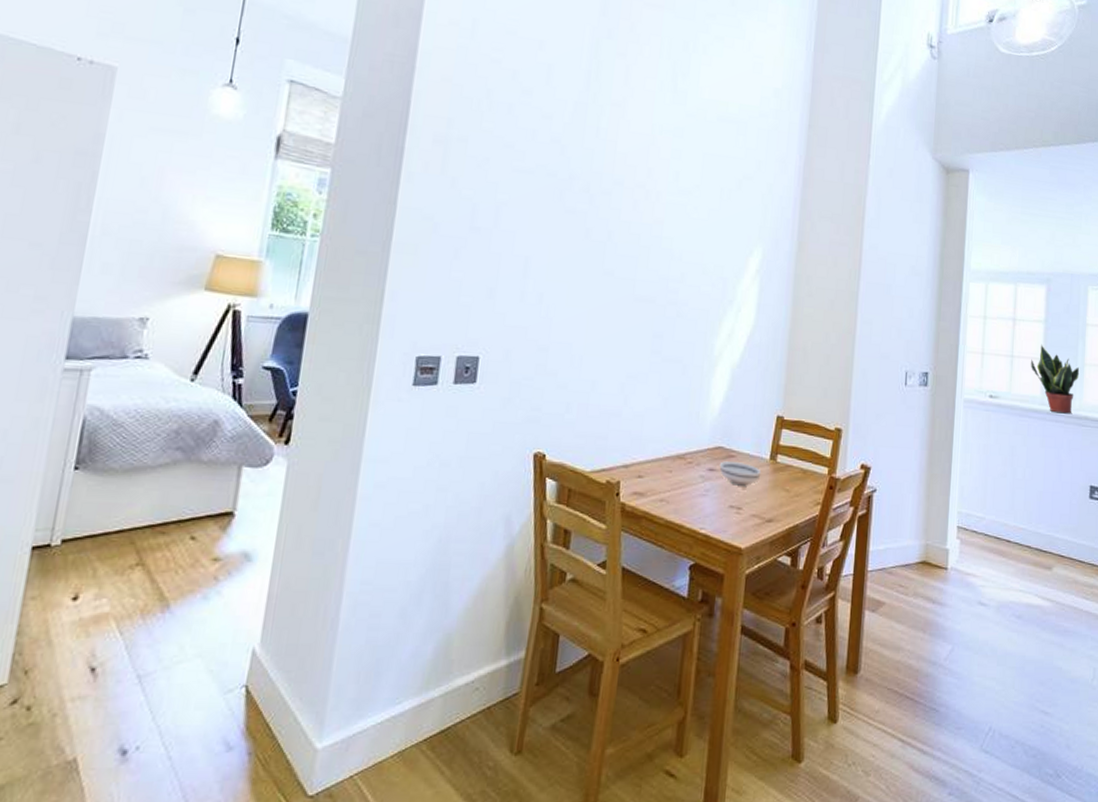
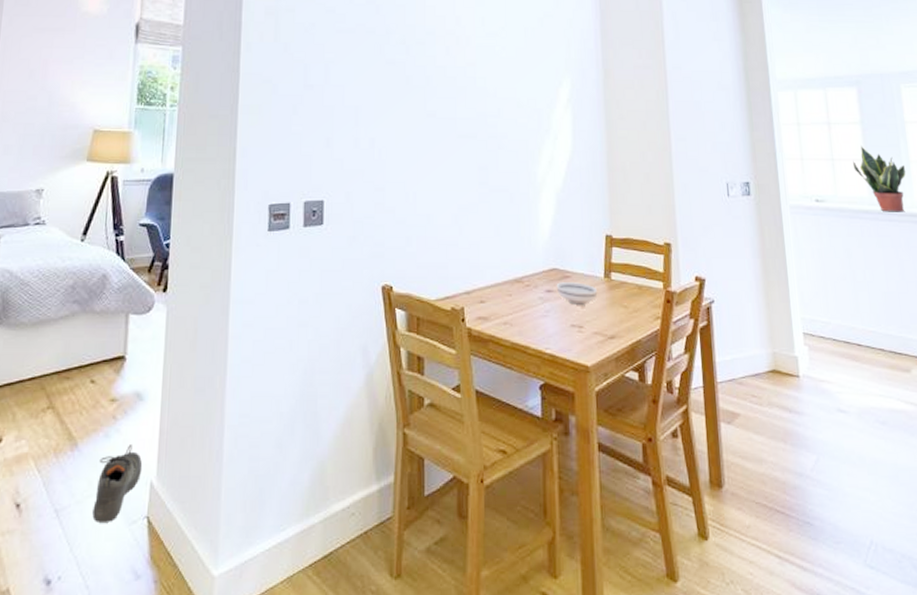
shoe: none [181,608,245,690] -> present [92,445,143,522]

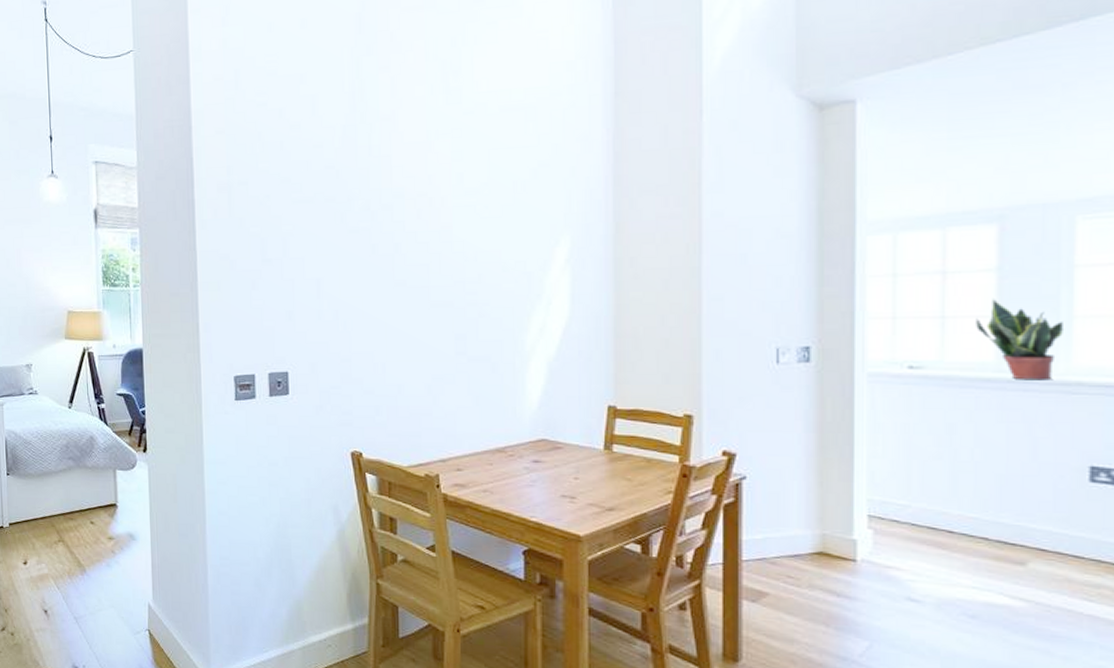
shoe: present [92,445,143,522] -> none [104,574,141,631]
bowl: present [556,282,598,305] -> none [545,453,595,476]

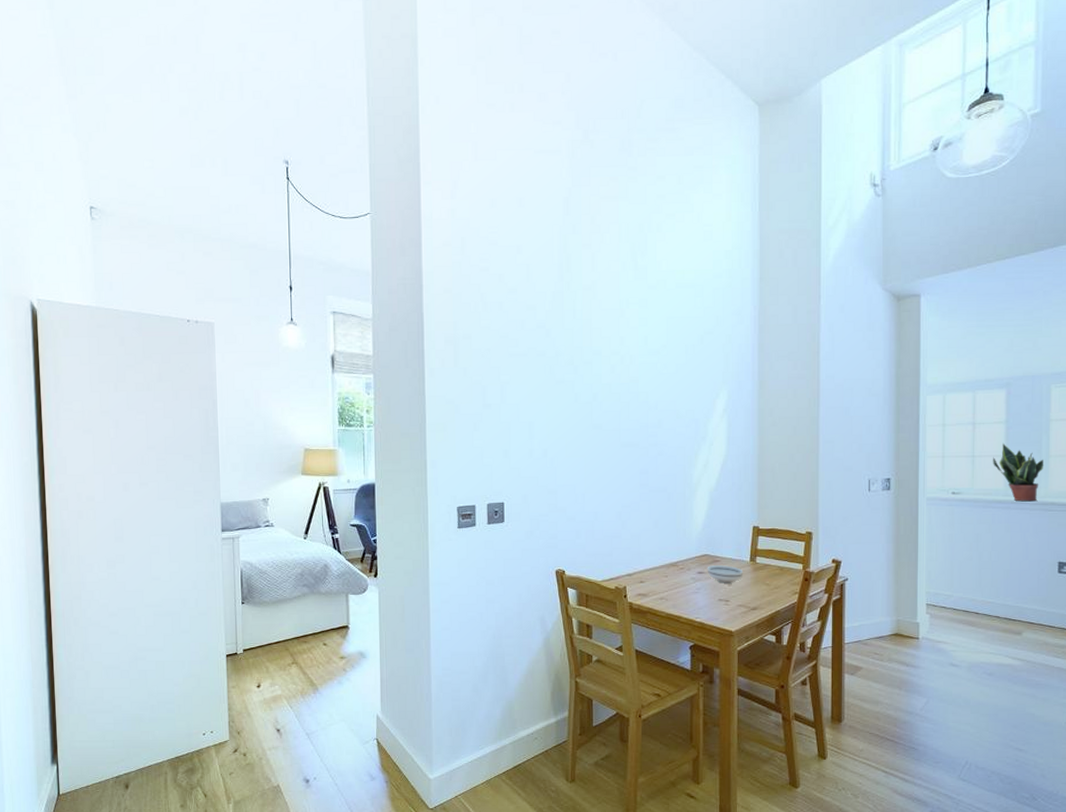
bowl: none [545,453,595,476] -> present [707,565,744,583]

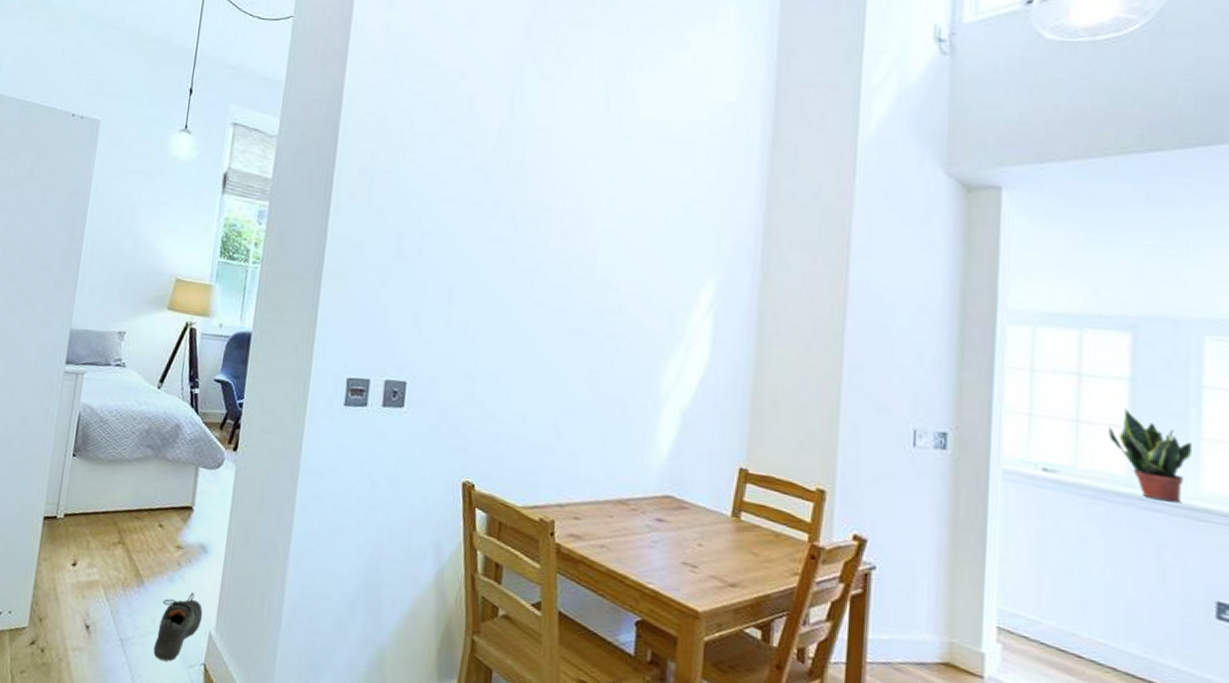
shoe: none [335,689,370,742] -> present [153,593,203,661]
bowl: present [707,565,744,583] -> none [669,512,721,543]

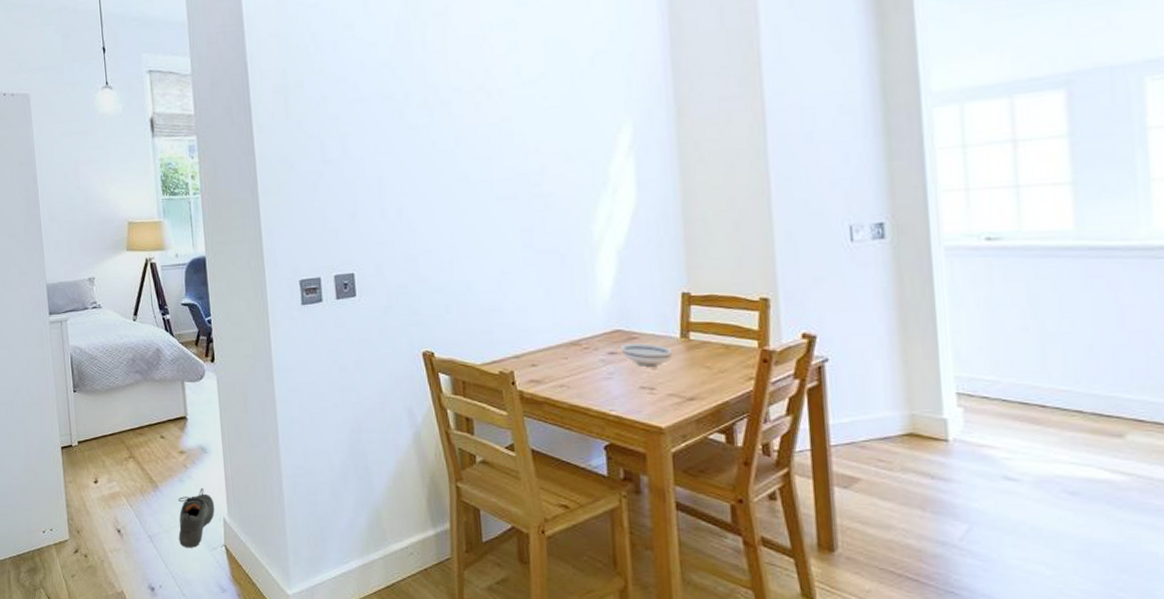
bowl: none [669,512,721,543] -> present [620,343,673,367]
potted plant: present [1109,409,1193,503] -> none [1051,165,1143,247]

